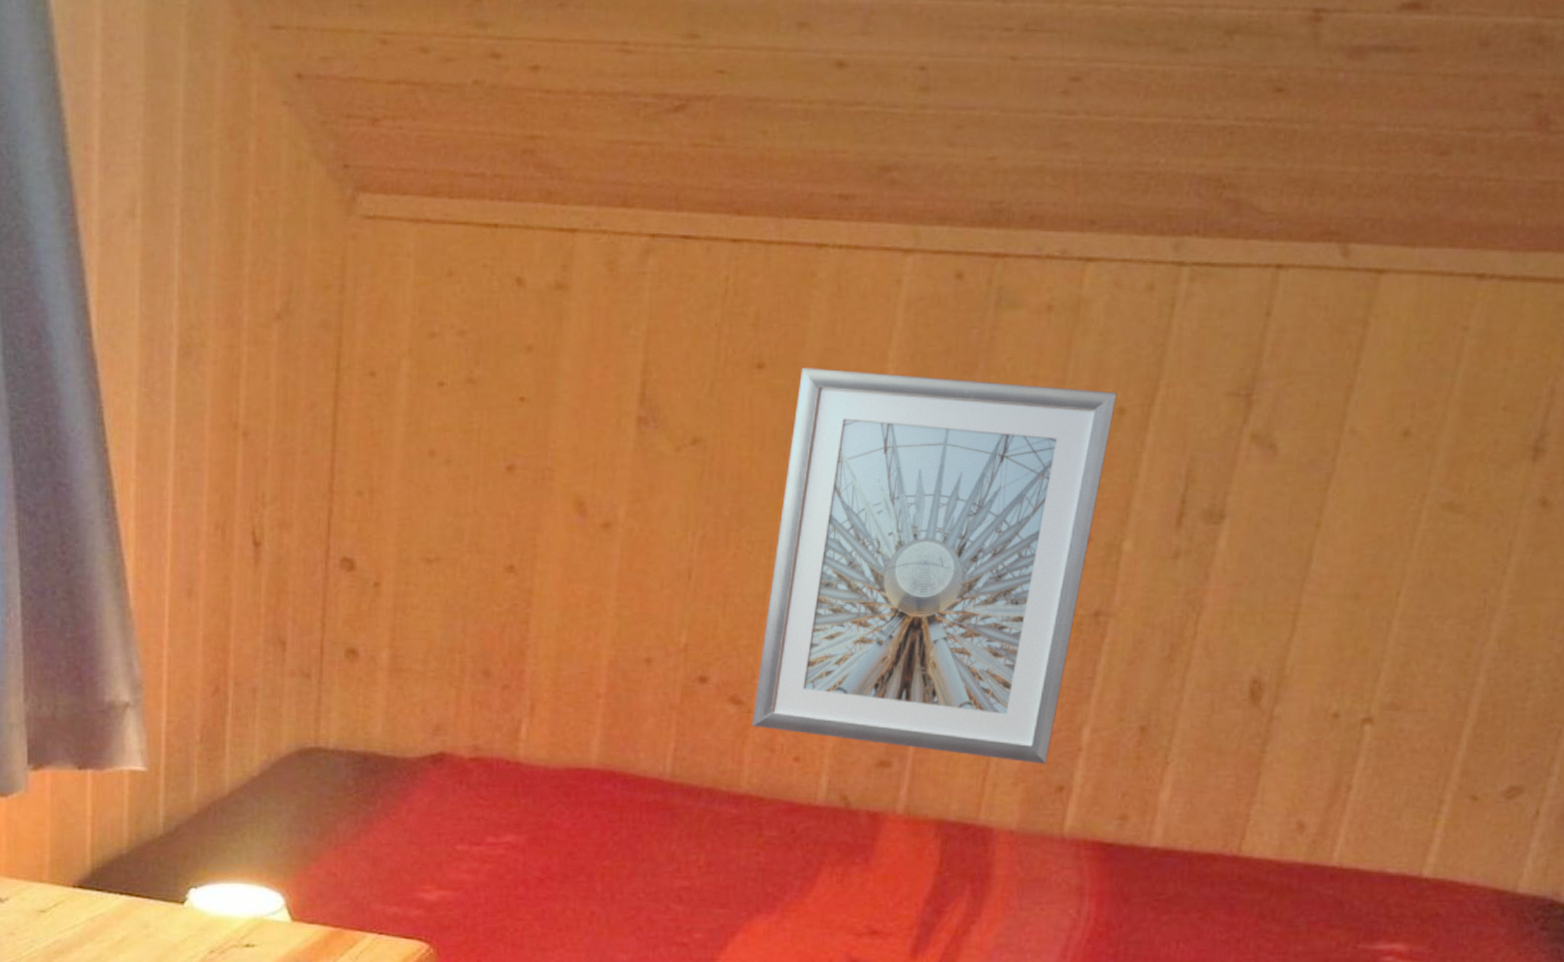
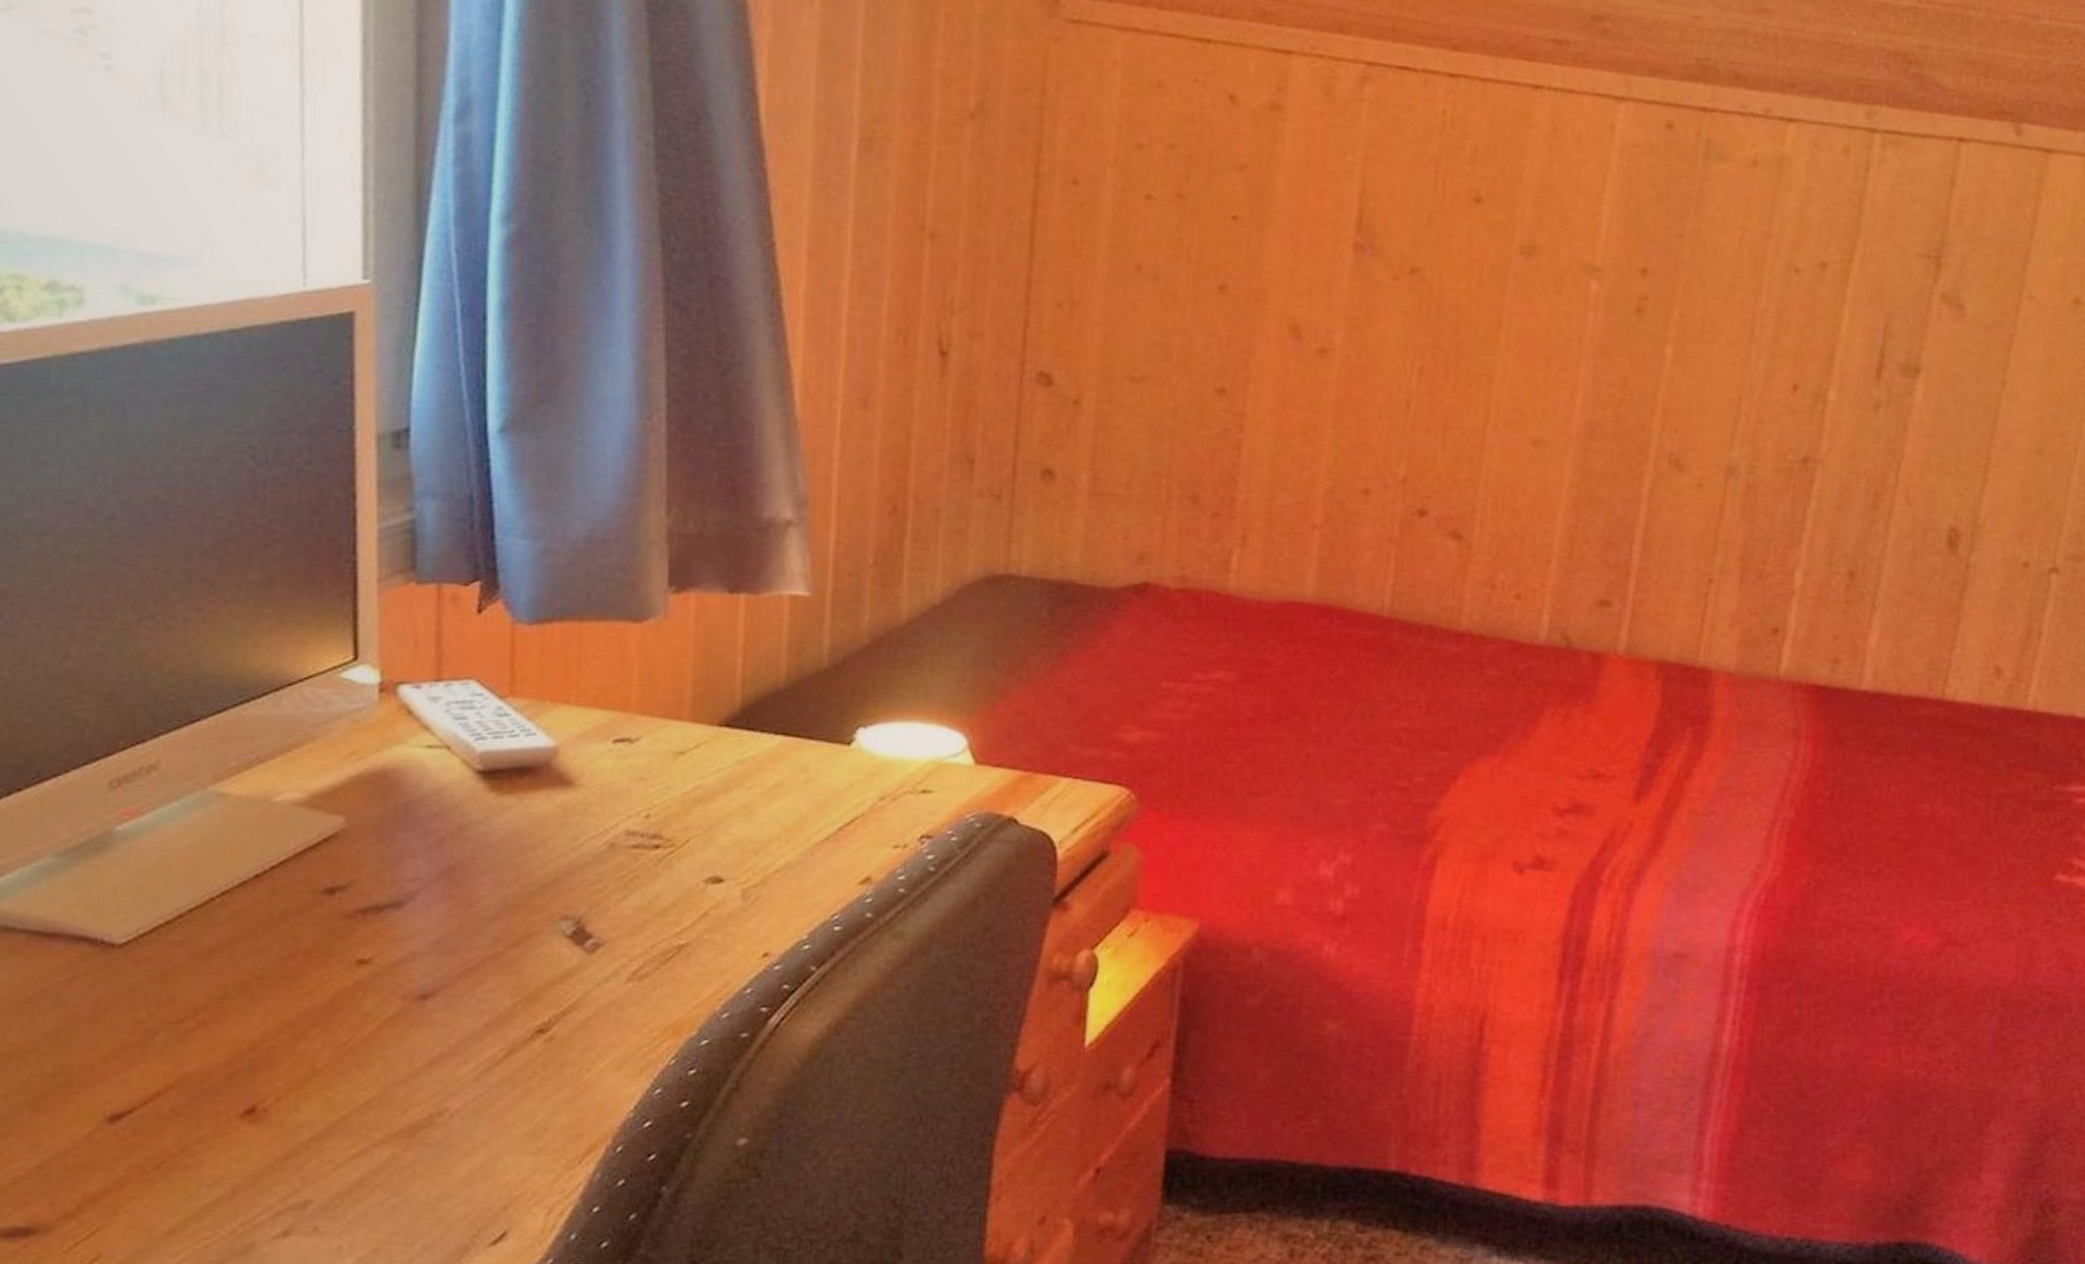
picture frame: present [751,368,1117,765] -> none [1472,205,1819,607]

